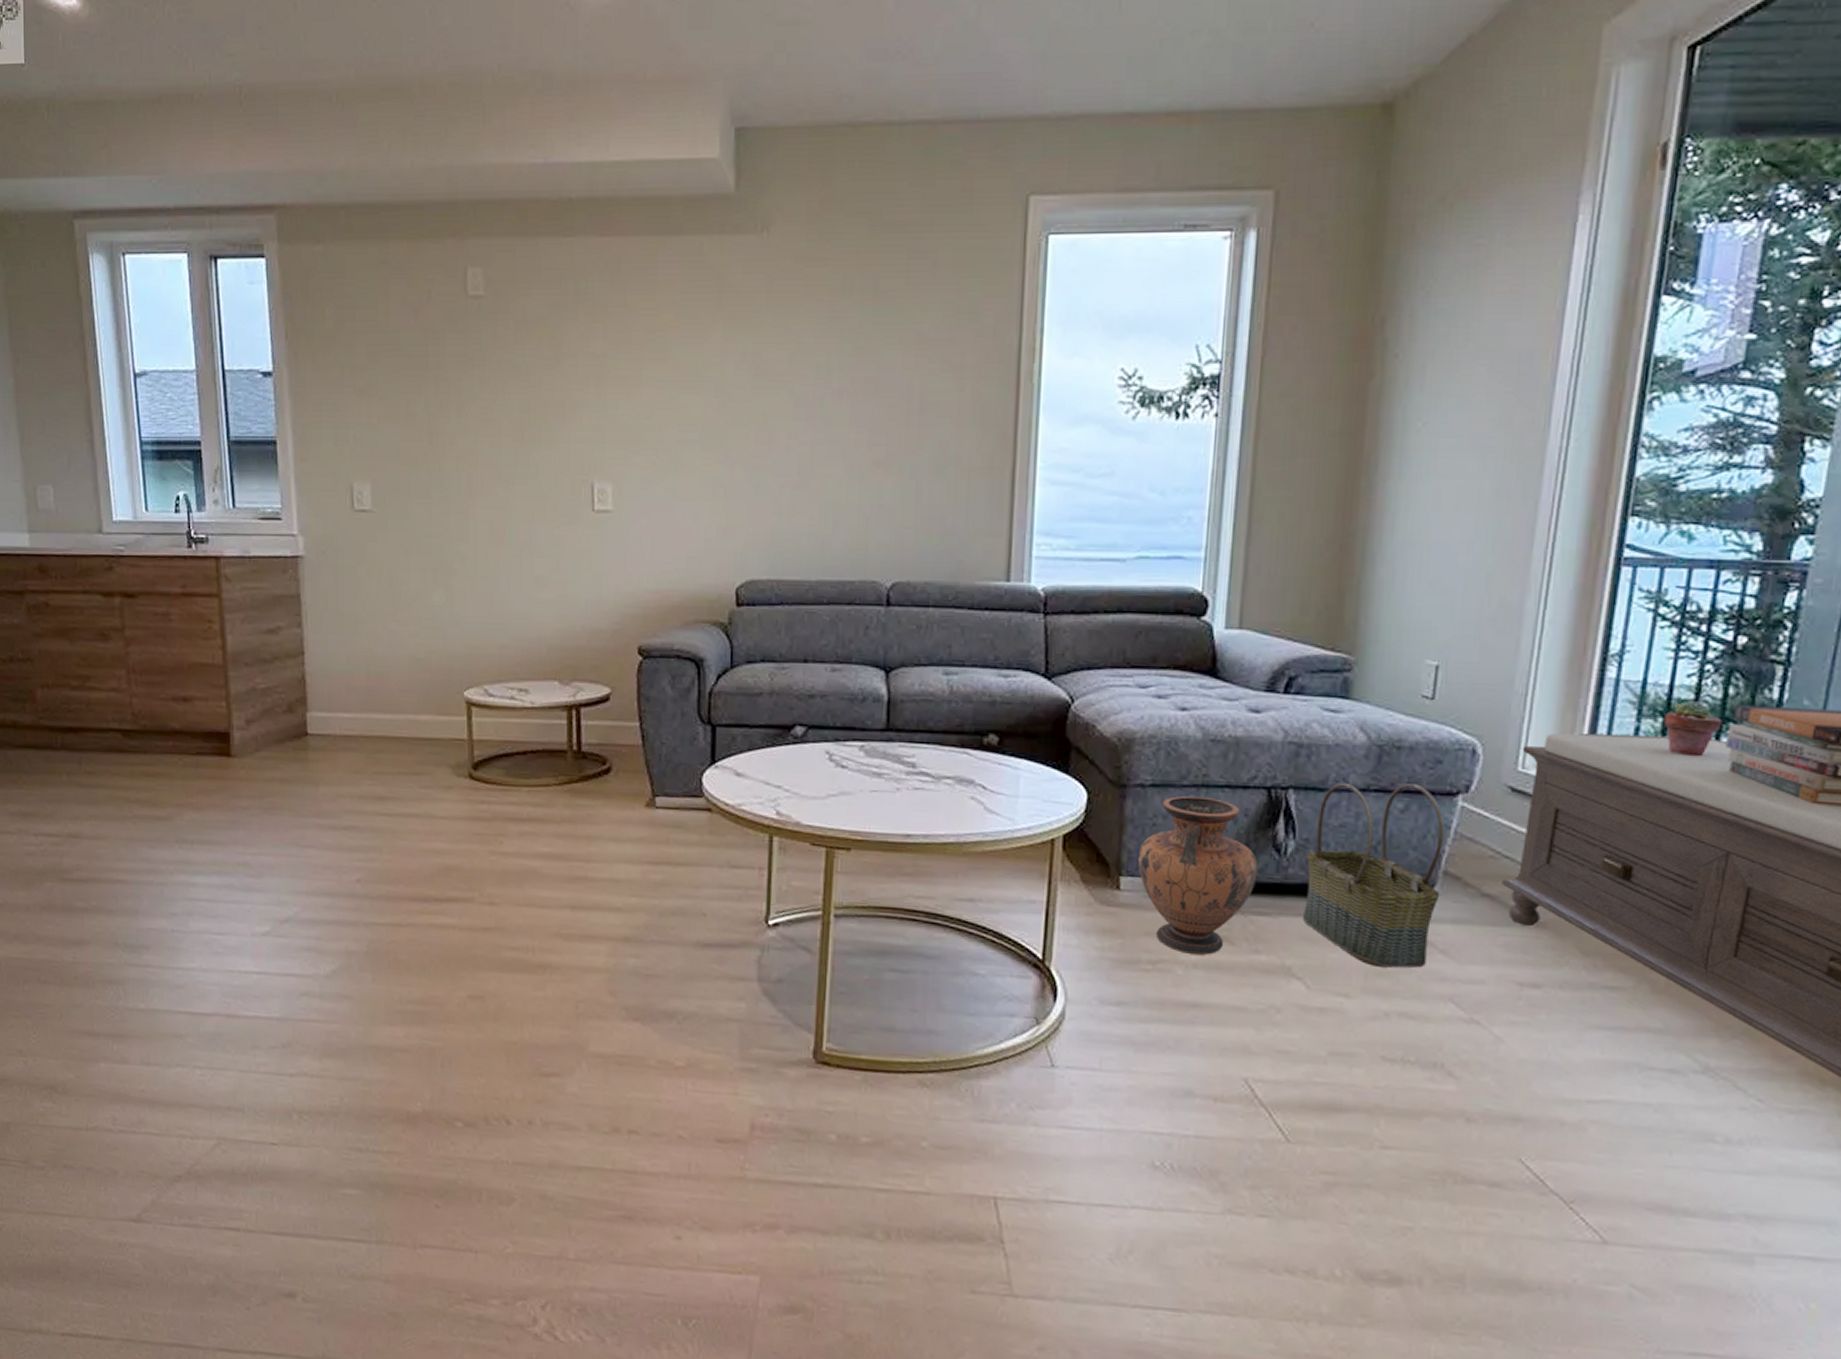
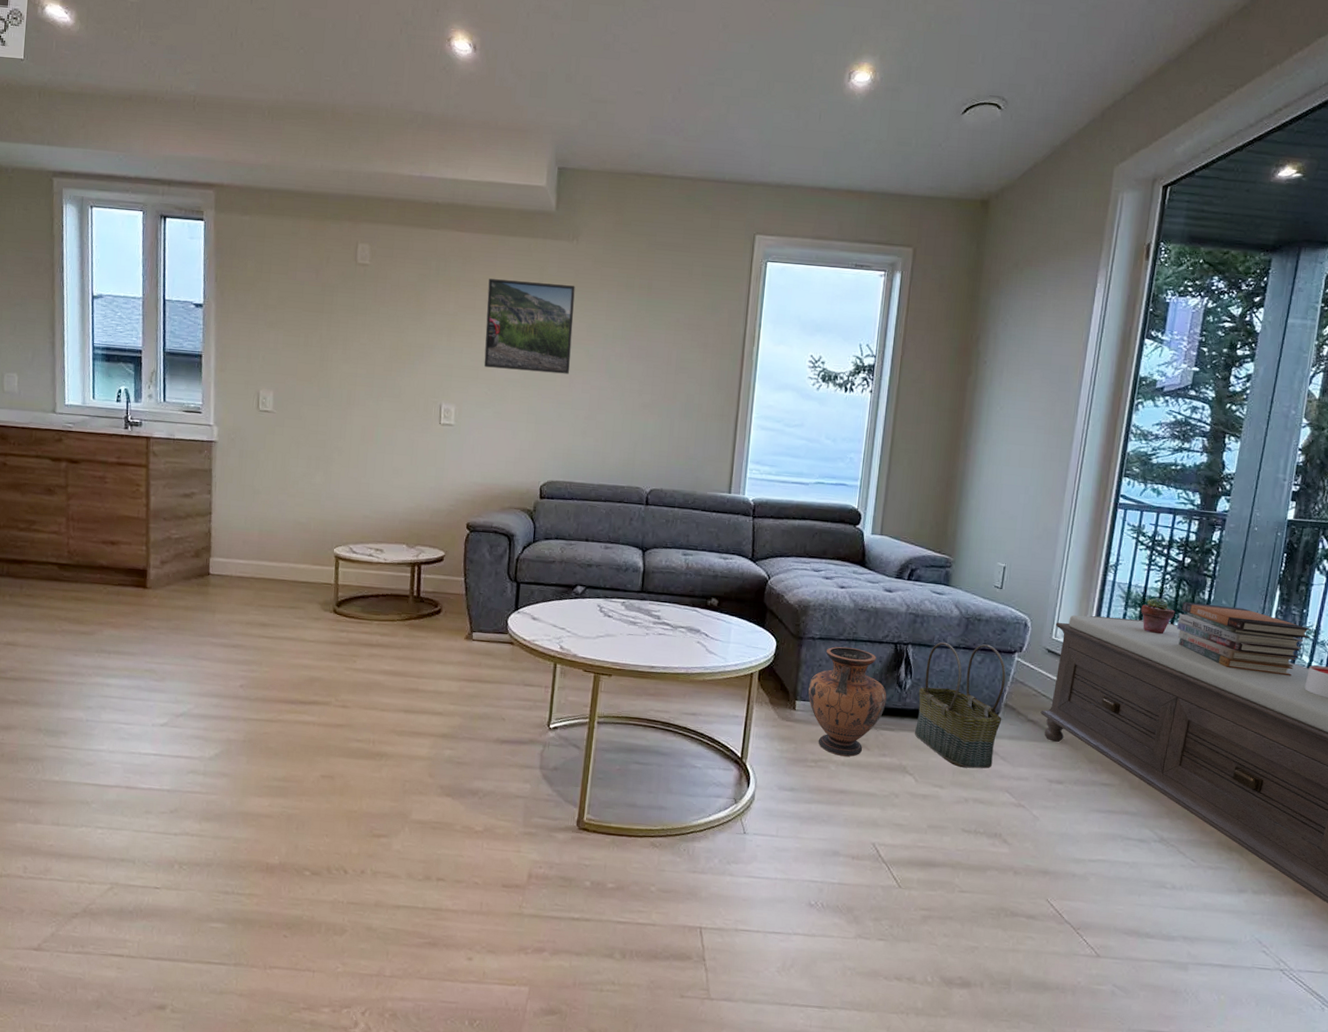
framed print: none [647,298,769,427] -> present [483,278,575,374]

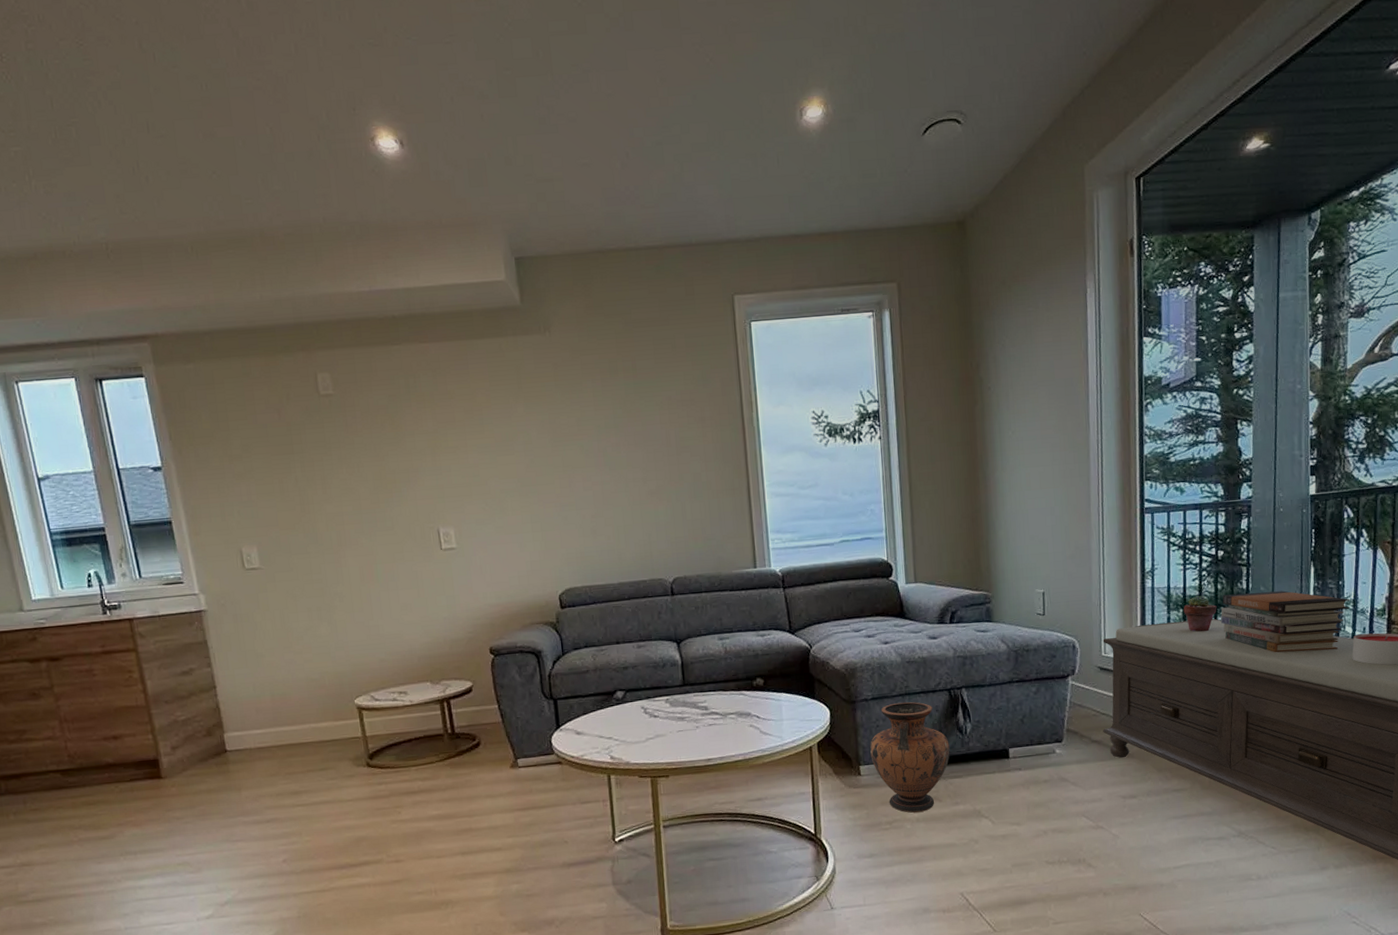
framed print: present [483,278,575,374] -> none [464,380,568,482]
basket: present [914,642,1006,769] -> none [980,673,1067,801]

